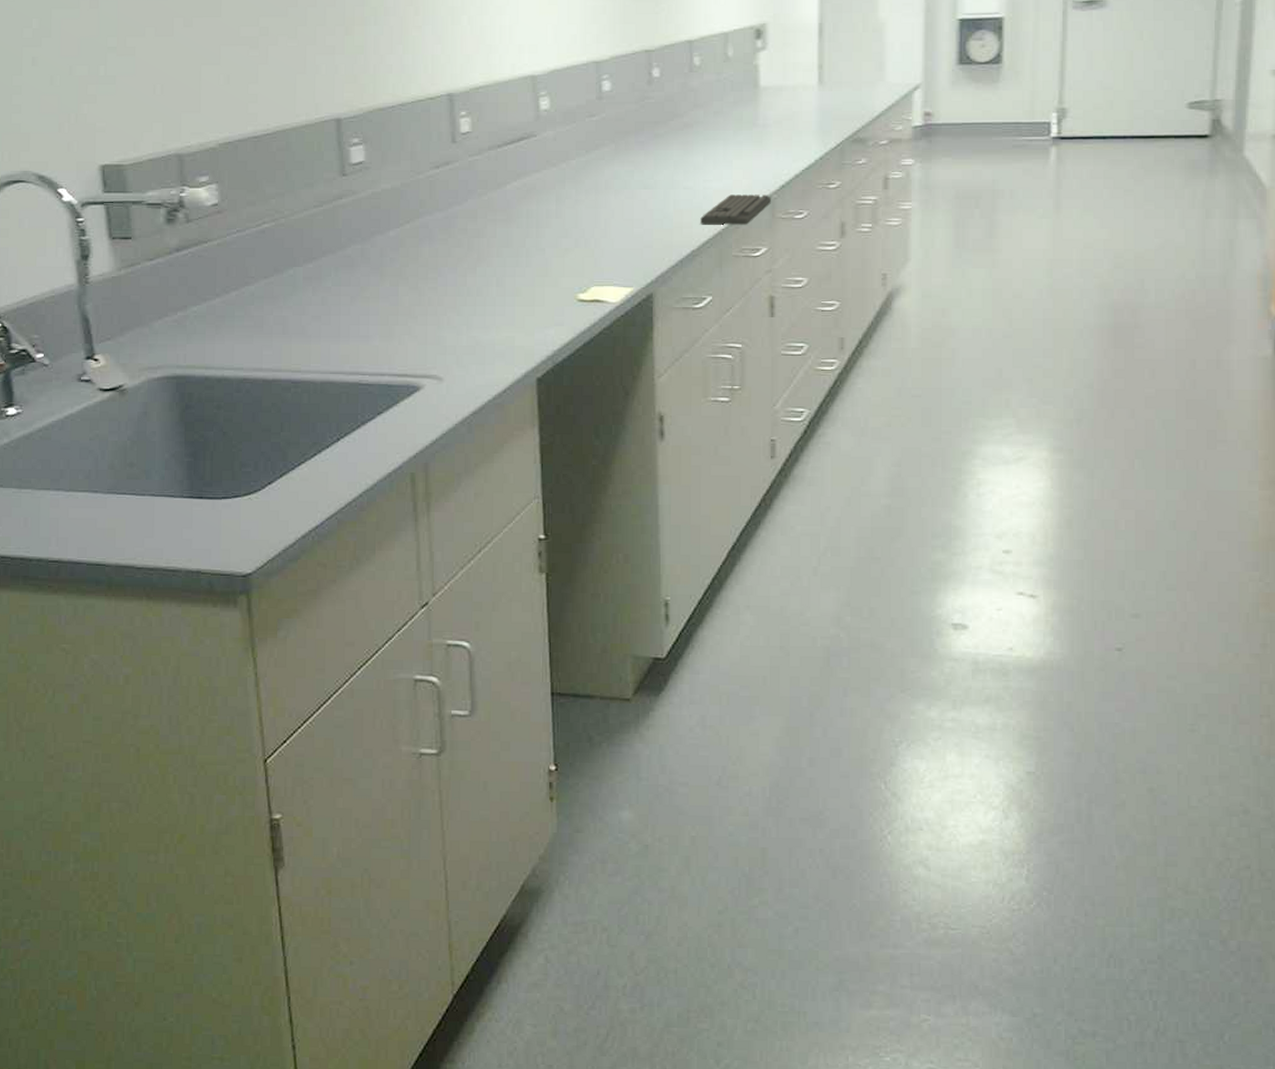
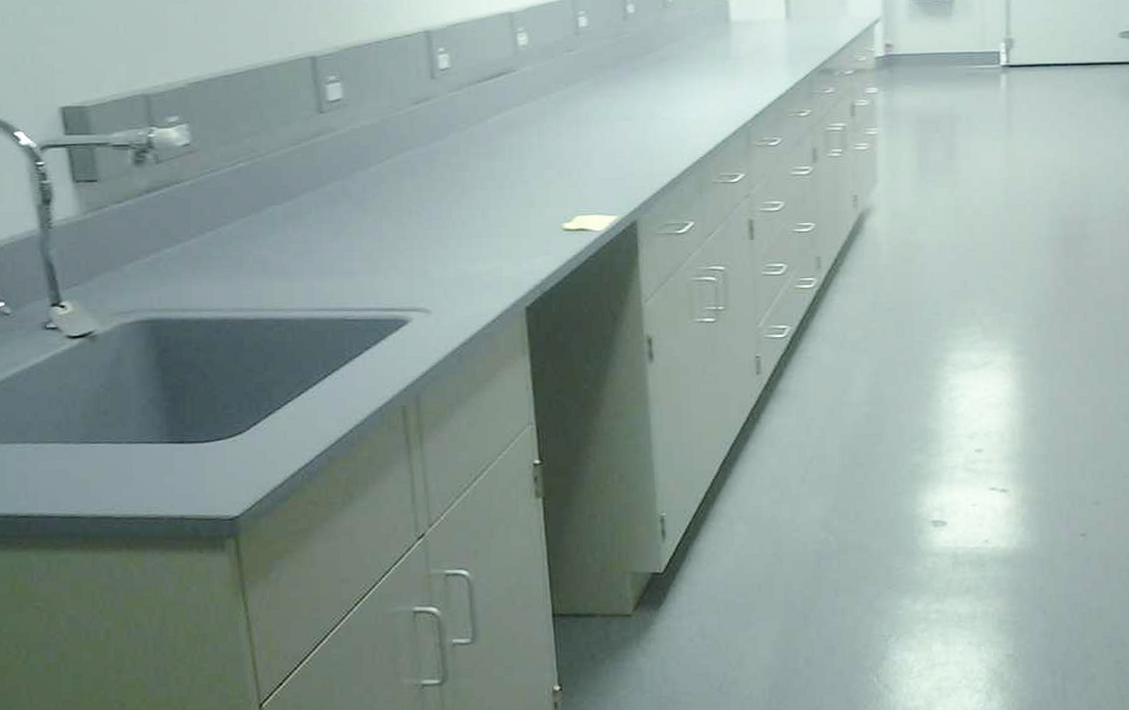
keyboard: present [700,194,772,225] -> none [679,123,747,154]

